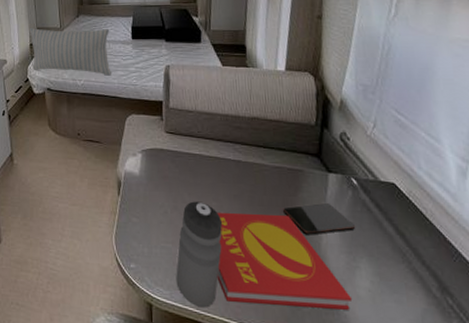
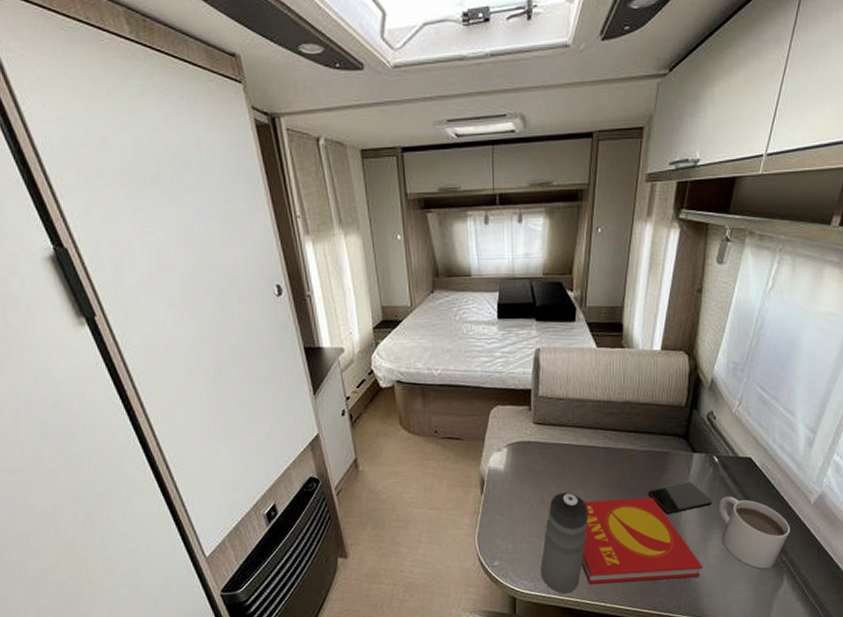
pillow: present [29,28,111,76] -> none [371,307,474,363]
mug: none [363,222,454,312] -> present [718,496,790,569]

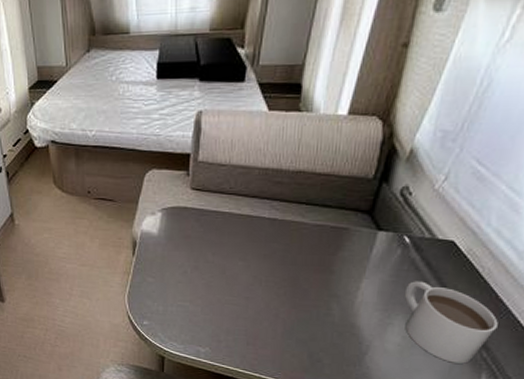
water bottle: present [540,492,588,594] -> none [191,261,247,360]
book: present [581,497,703,584] -> none [235,271,379,362]
phone: present [648,482,712,514] -> none [318,262,397,294]

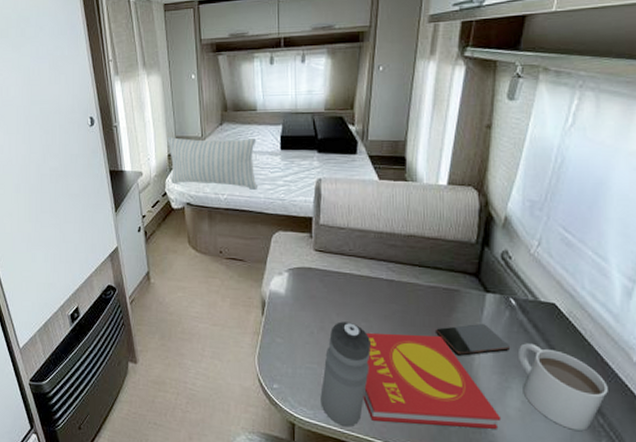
pillow: none [27,66,129,125] -> present [167,137,257,190]
water bottle: none [191,261,247,360] -> present [320,321,371,427]
book: none [235,271,379,362] -> present [363,332,502,429]
phone: none [318,262,397,294] -> present [436,324,509,356]

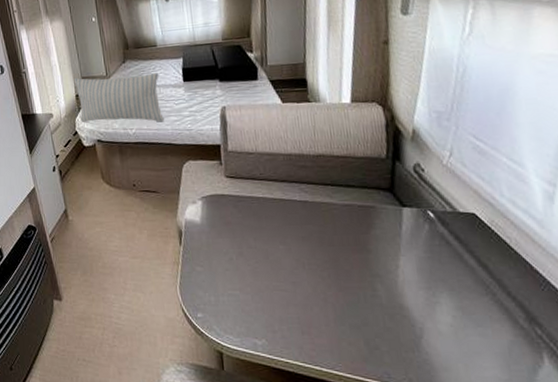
water bottle: present [320,321,371,427] -> none [245,246,293,353]
book: present [363,332,502,429] -> none [285,253,434,347]
phone: present [436,324,509,356] -> none [355,239,433,273]
mug: present [517,343,608,431] -> none [442,256,542,343]

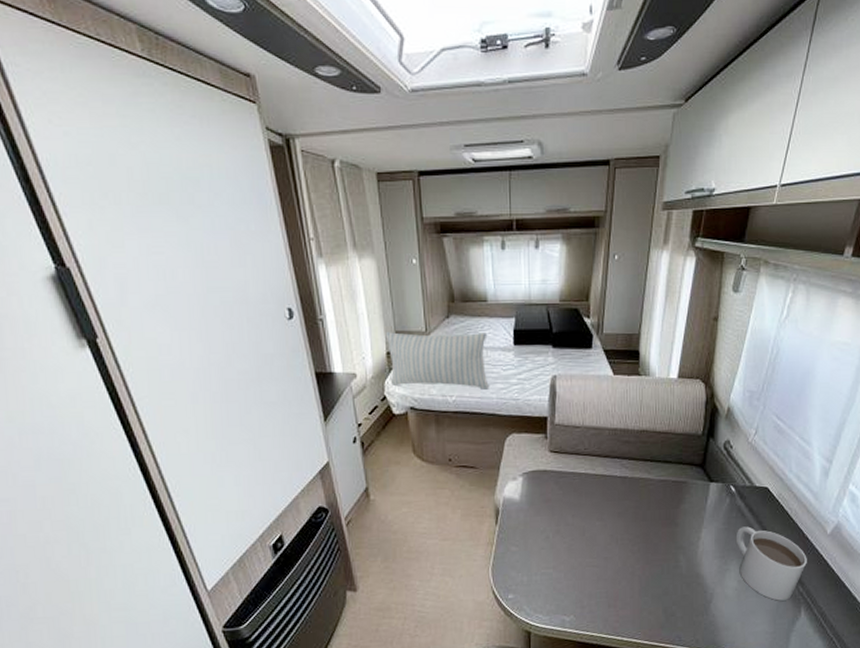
mug: none [442,256,542,343] -> present [735,526,807,601]

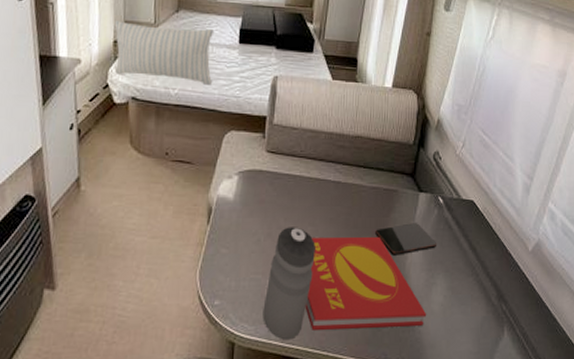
water bottle: none [556,522,605,628] -> present [263,227,315,340]
book: none [597,527,721,618] -> present [305,236,427,330]
phone: none [665,512,729,545] -> present [375,223,436,256]
mug: present [735,526,807,601] -> none [442,239,510,319]

